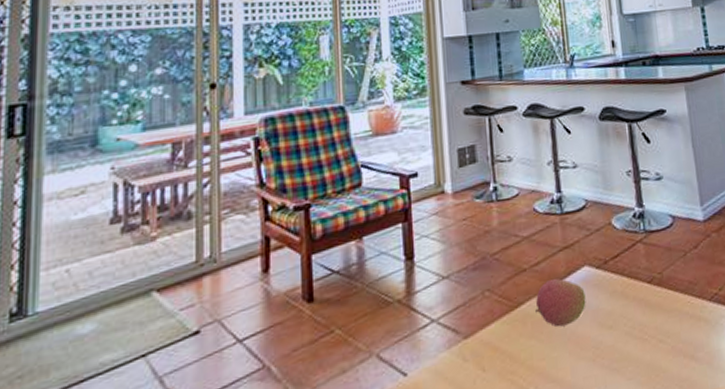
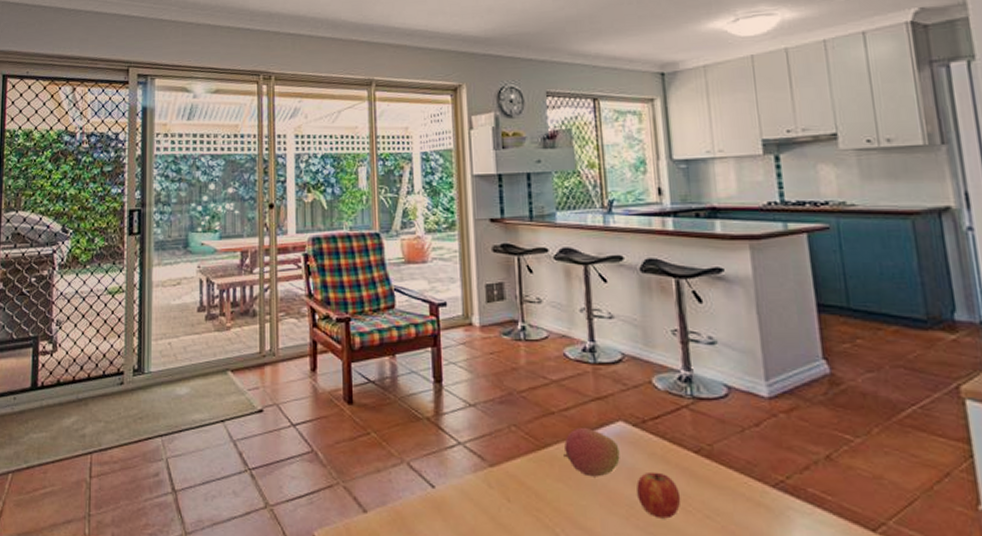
fruit: none [601,308,639,353] -> present [636,471,681,519]

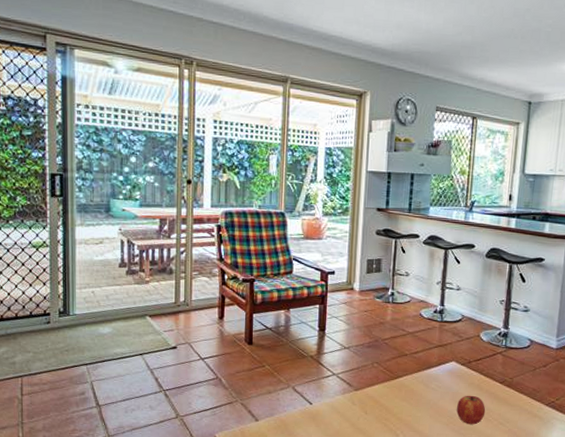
fruit: present [564,428,620,477] -> none [410,366,450,398]

